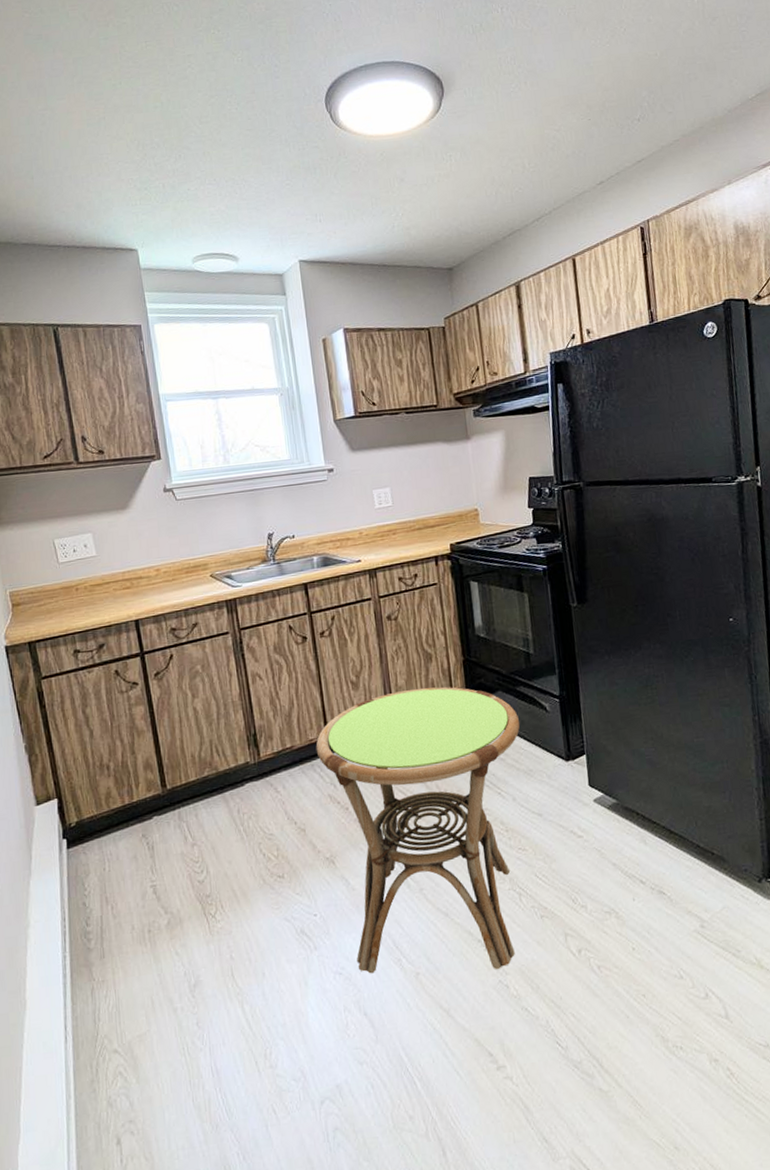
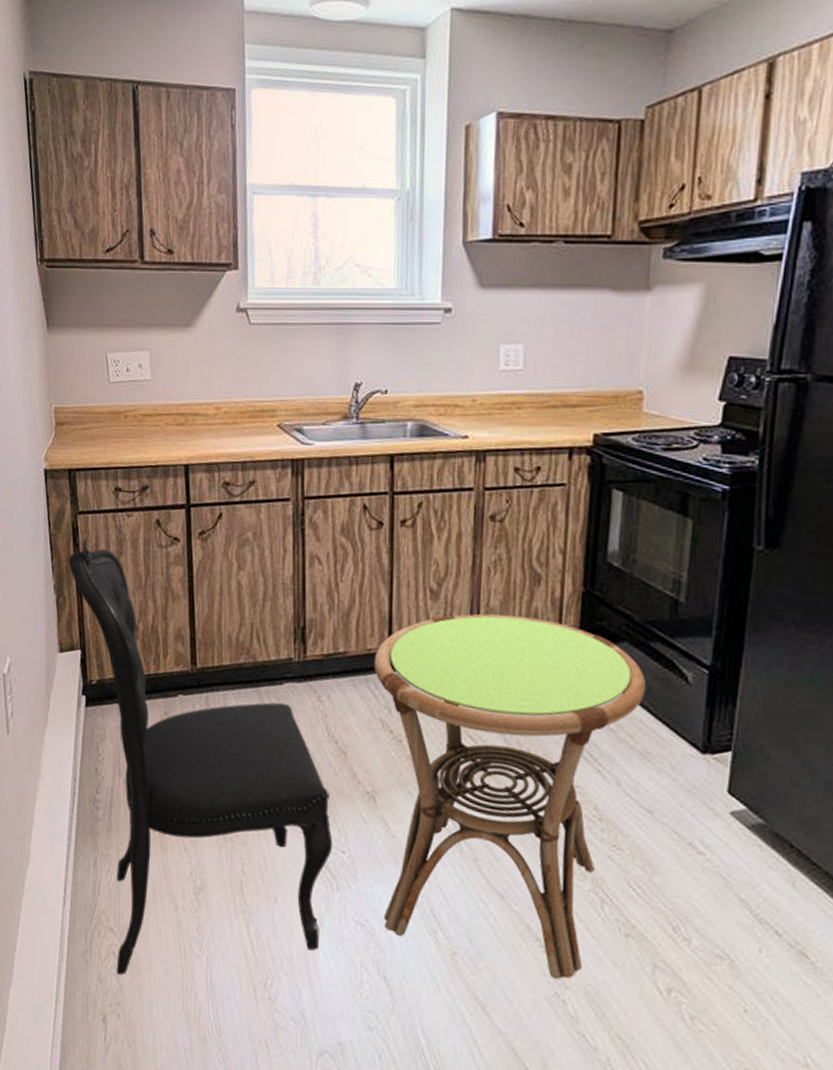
dining chair: none [36,699,307,1093] -> present [68,539,333,976]

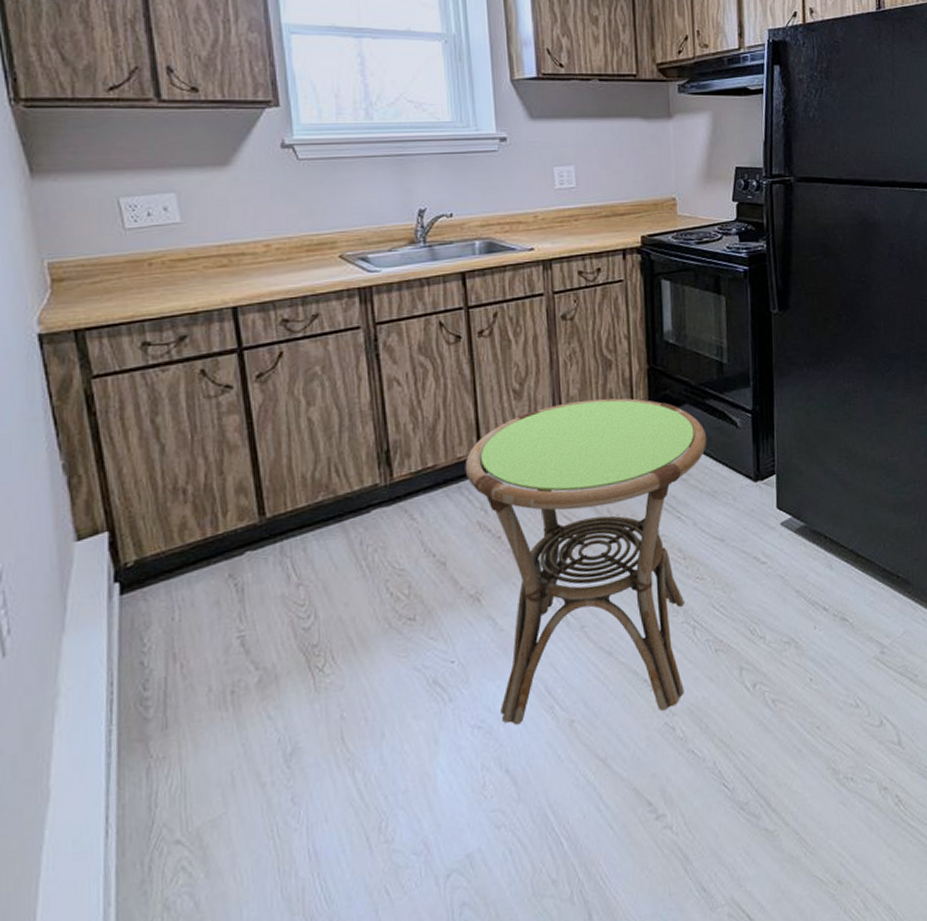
dining chair: present [68,539,333,976] -> none [82,405,441,891]

